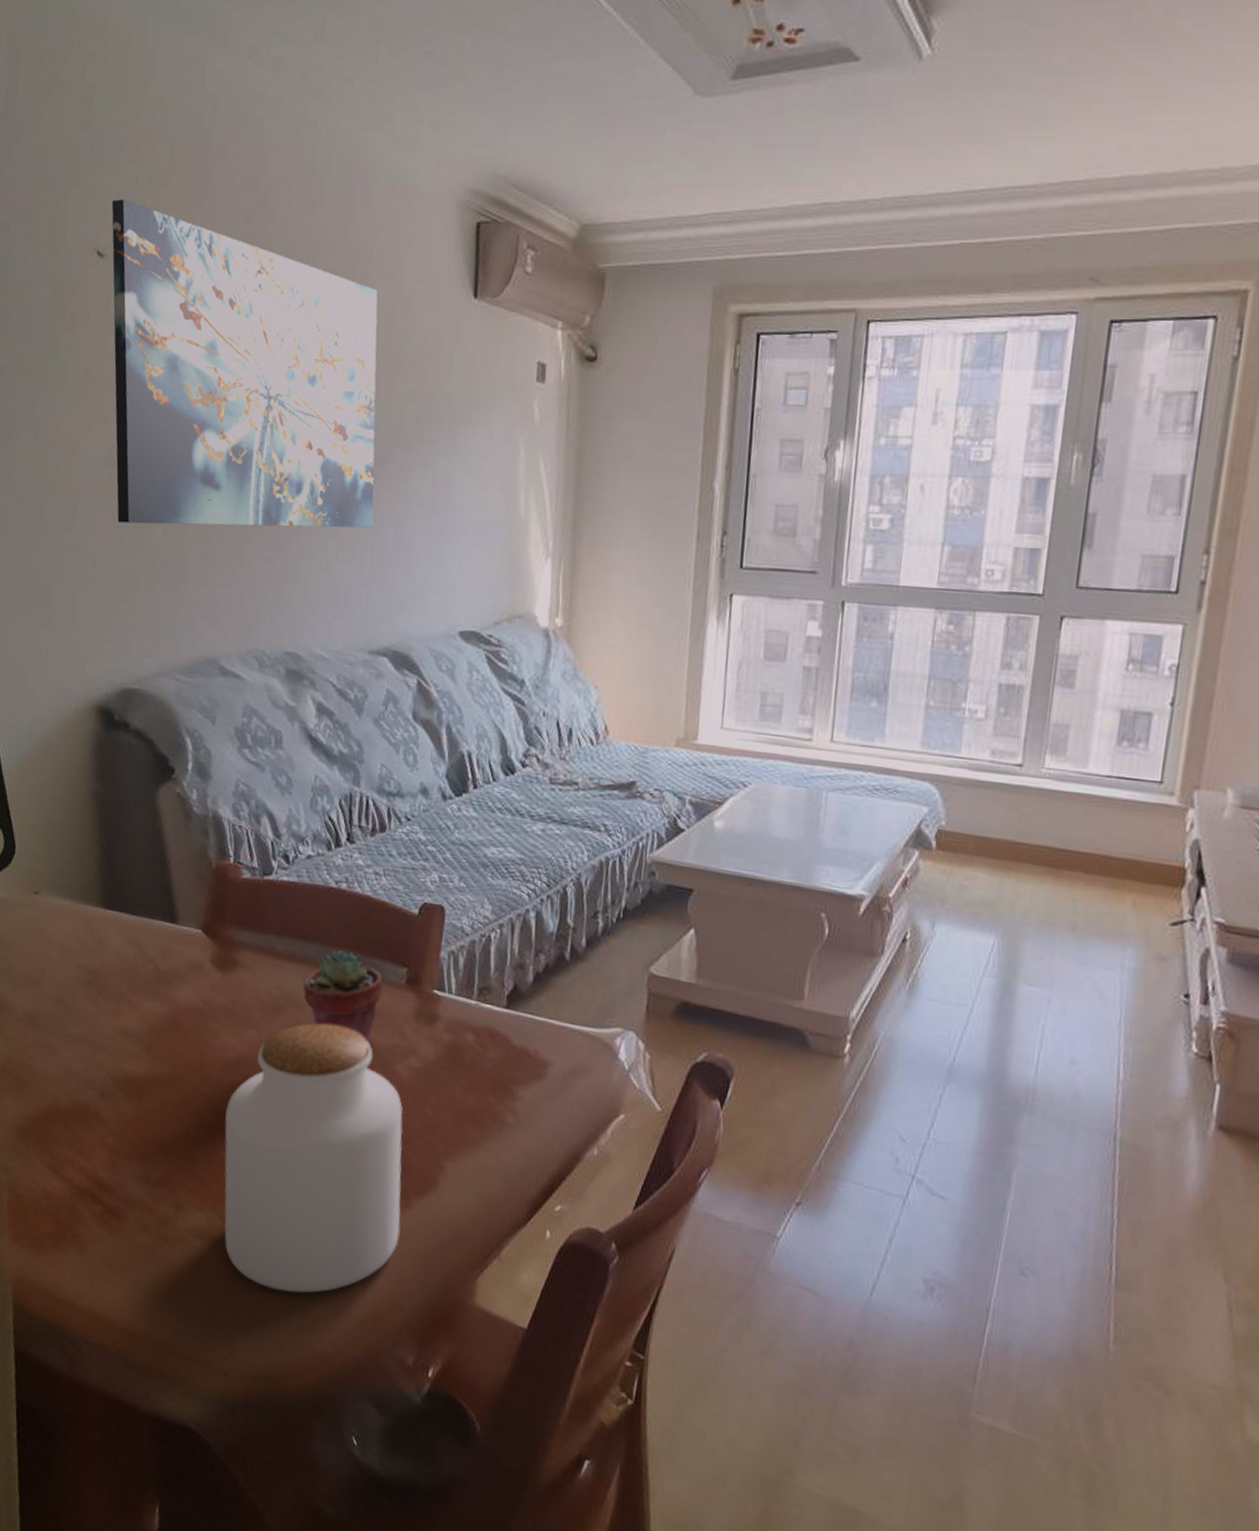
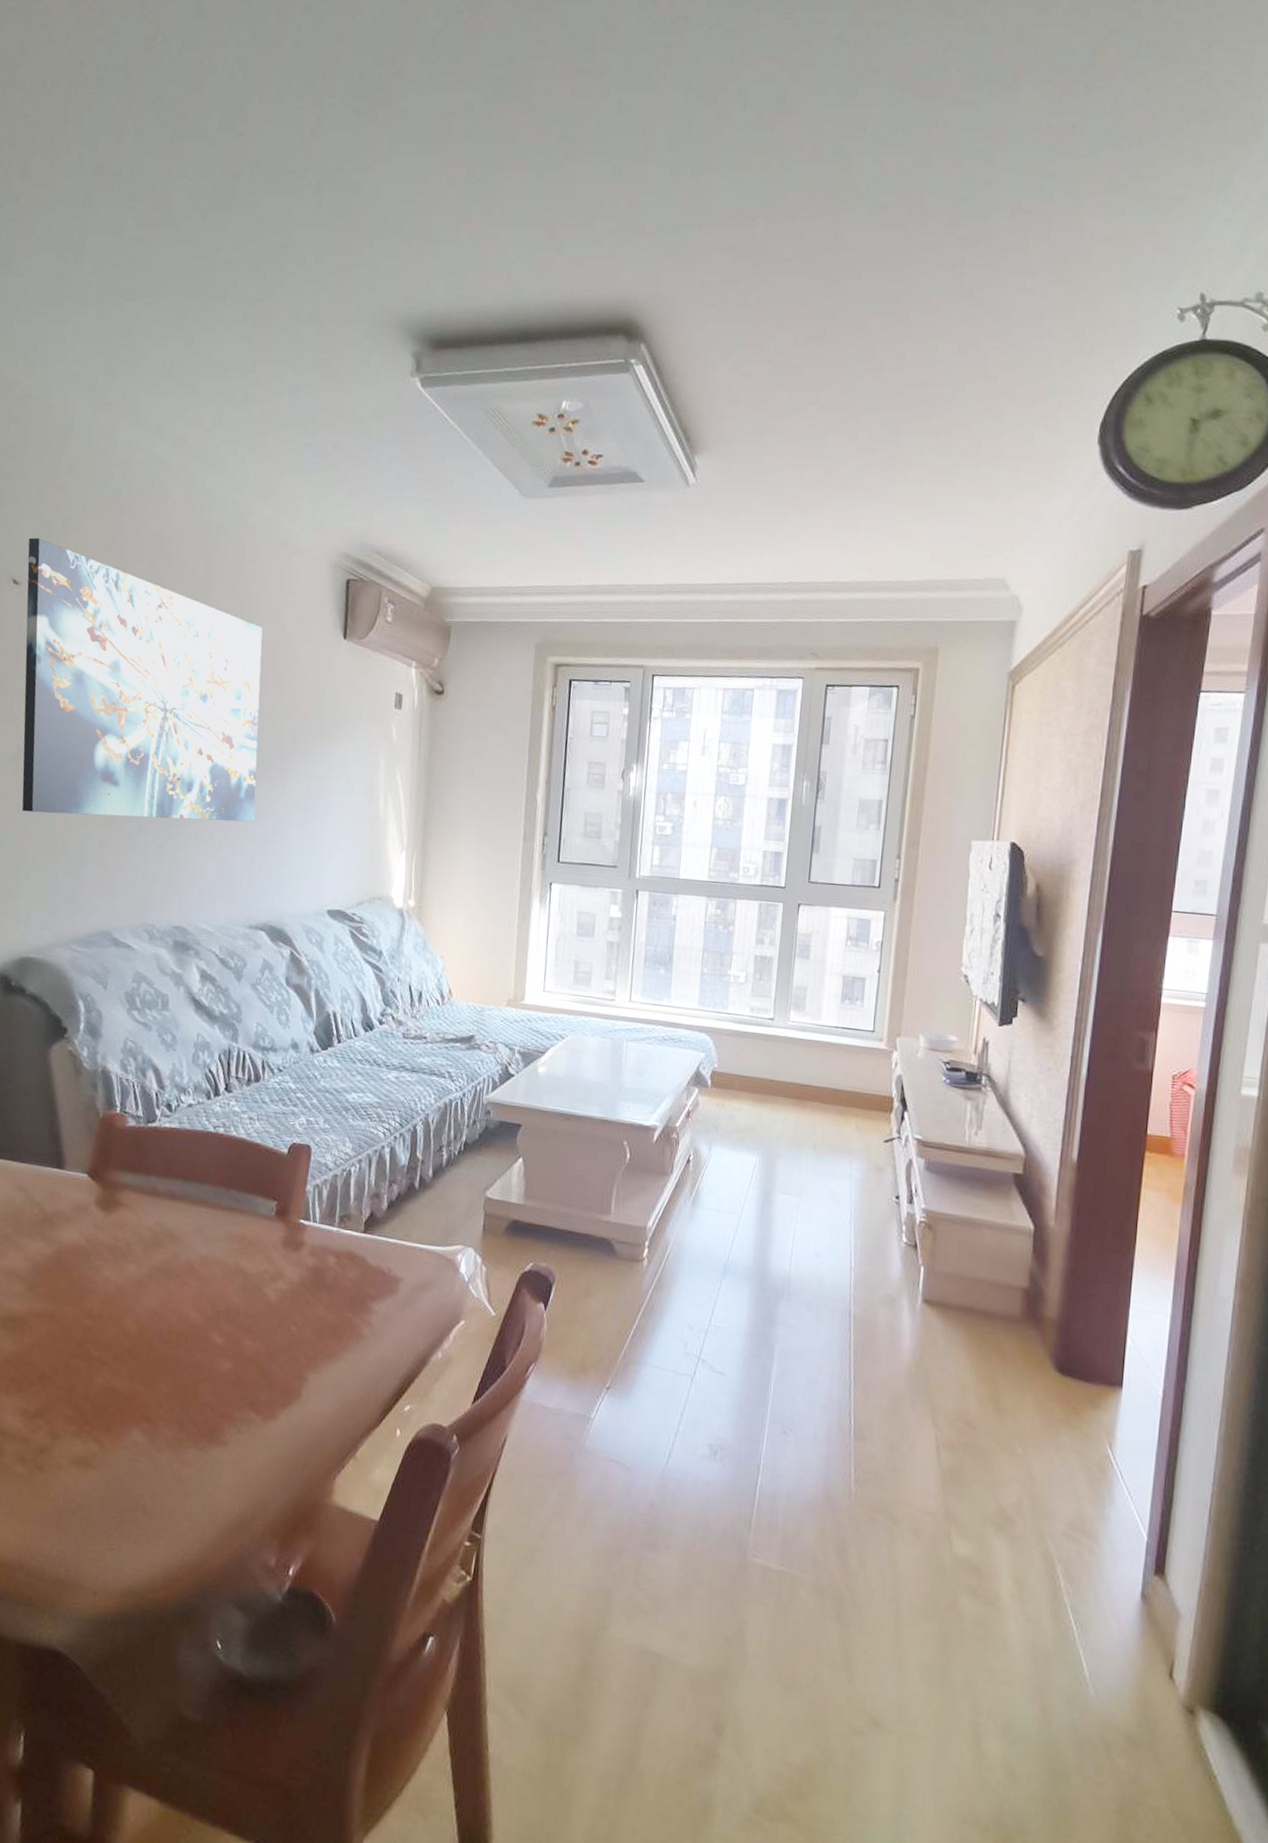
jar: present [224,1023,404,1293] -> none [99,1254,271,1509]
potted succulent: present [302,950,383,1045] -> none [181,1188,255,1272]

